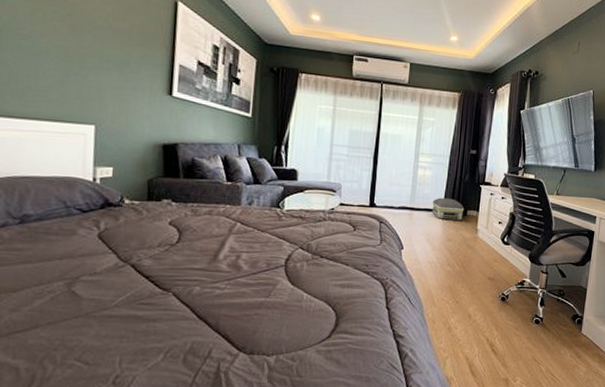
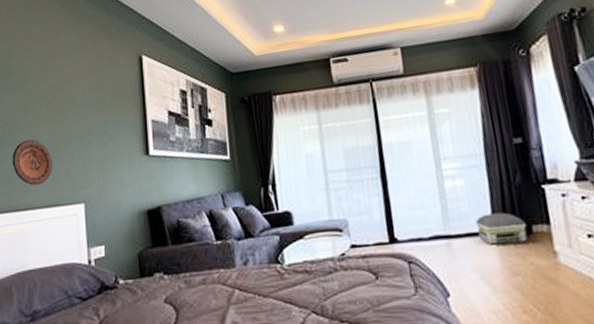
decorative plate: none [9,49,62,97] -> present [12,139,53,186]

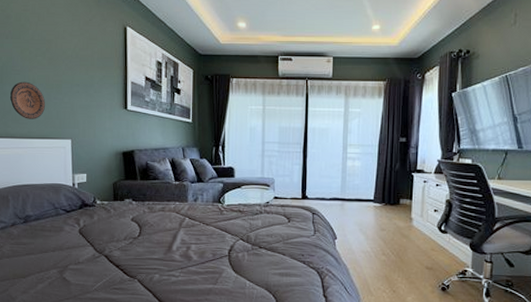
air purifier: present [475,212,528,245] -> none [363,187,397,210]

